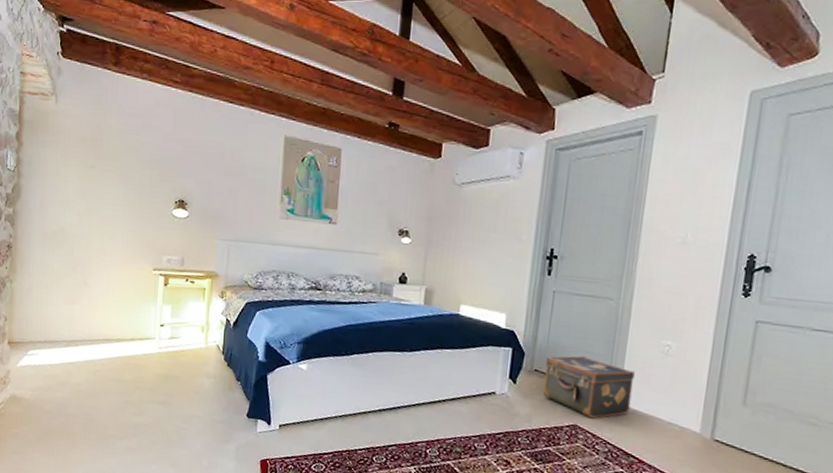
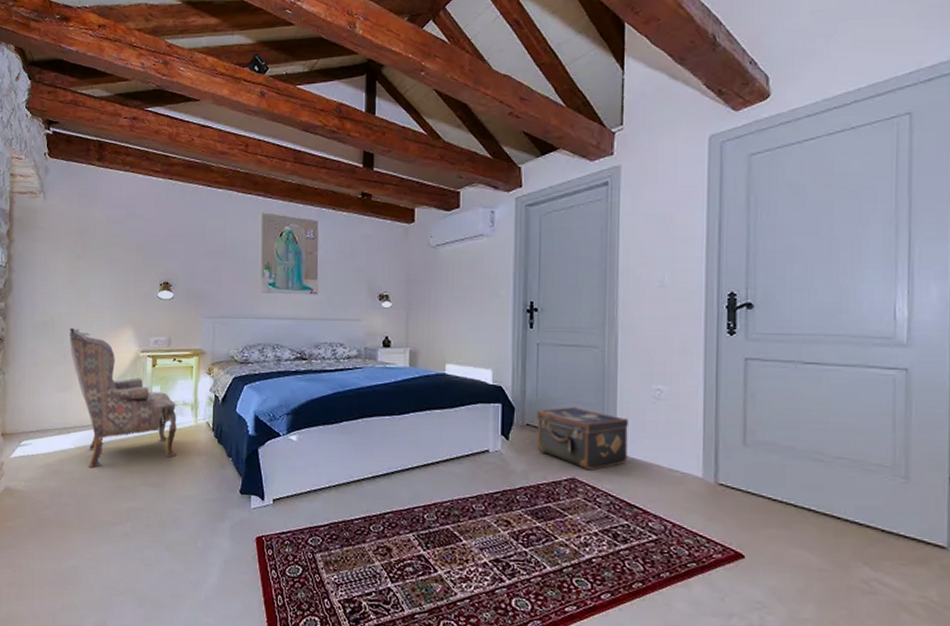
armchair: none [80,239,187,382] -> present [70,327,177,467]

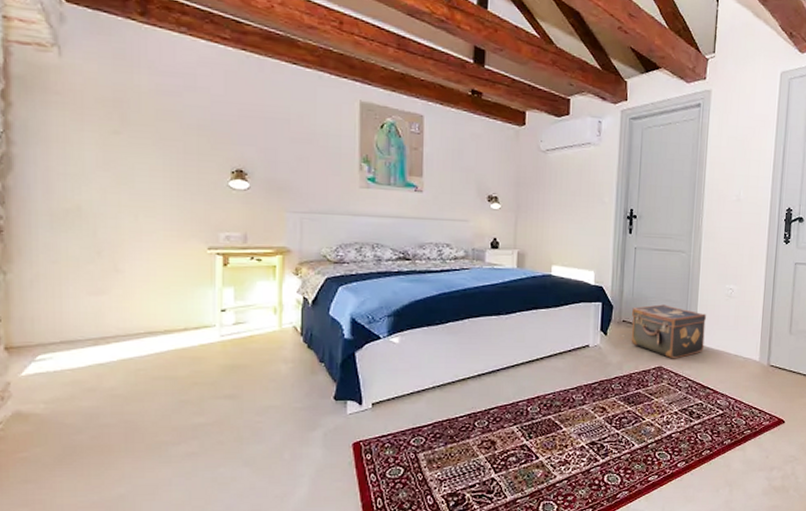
armchair: present [70,327,177,467] -> none [105,218,257,382]

